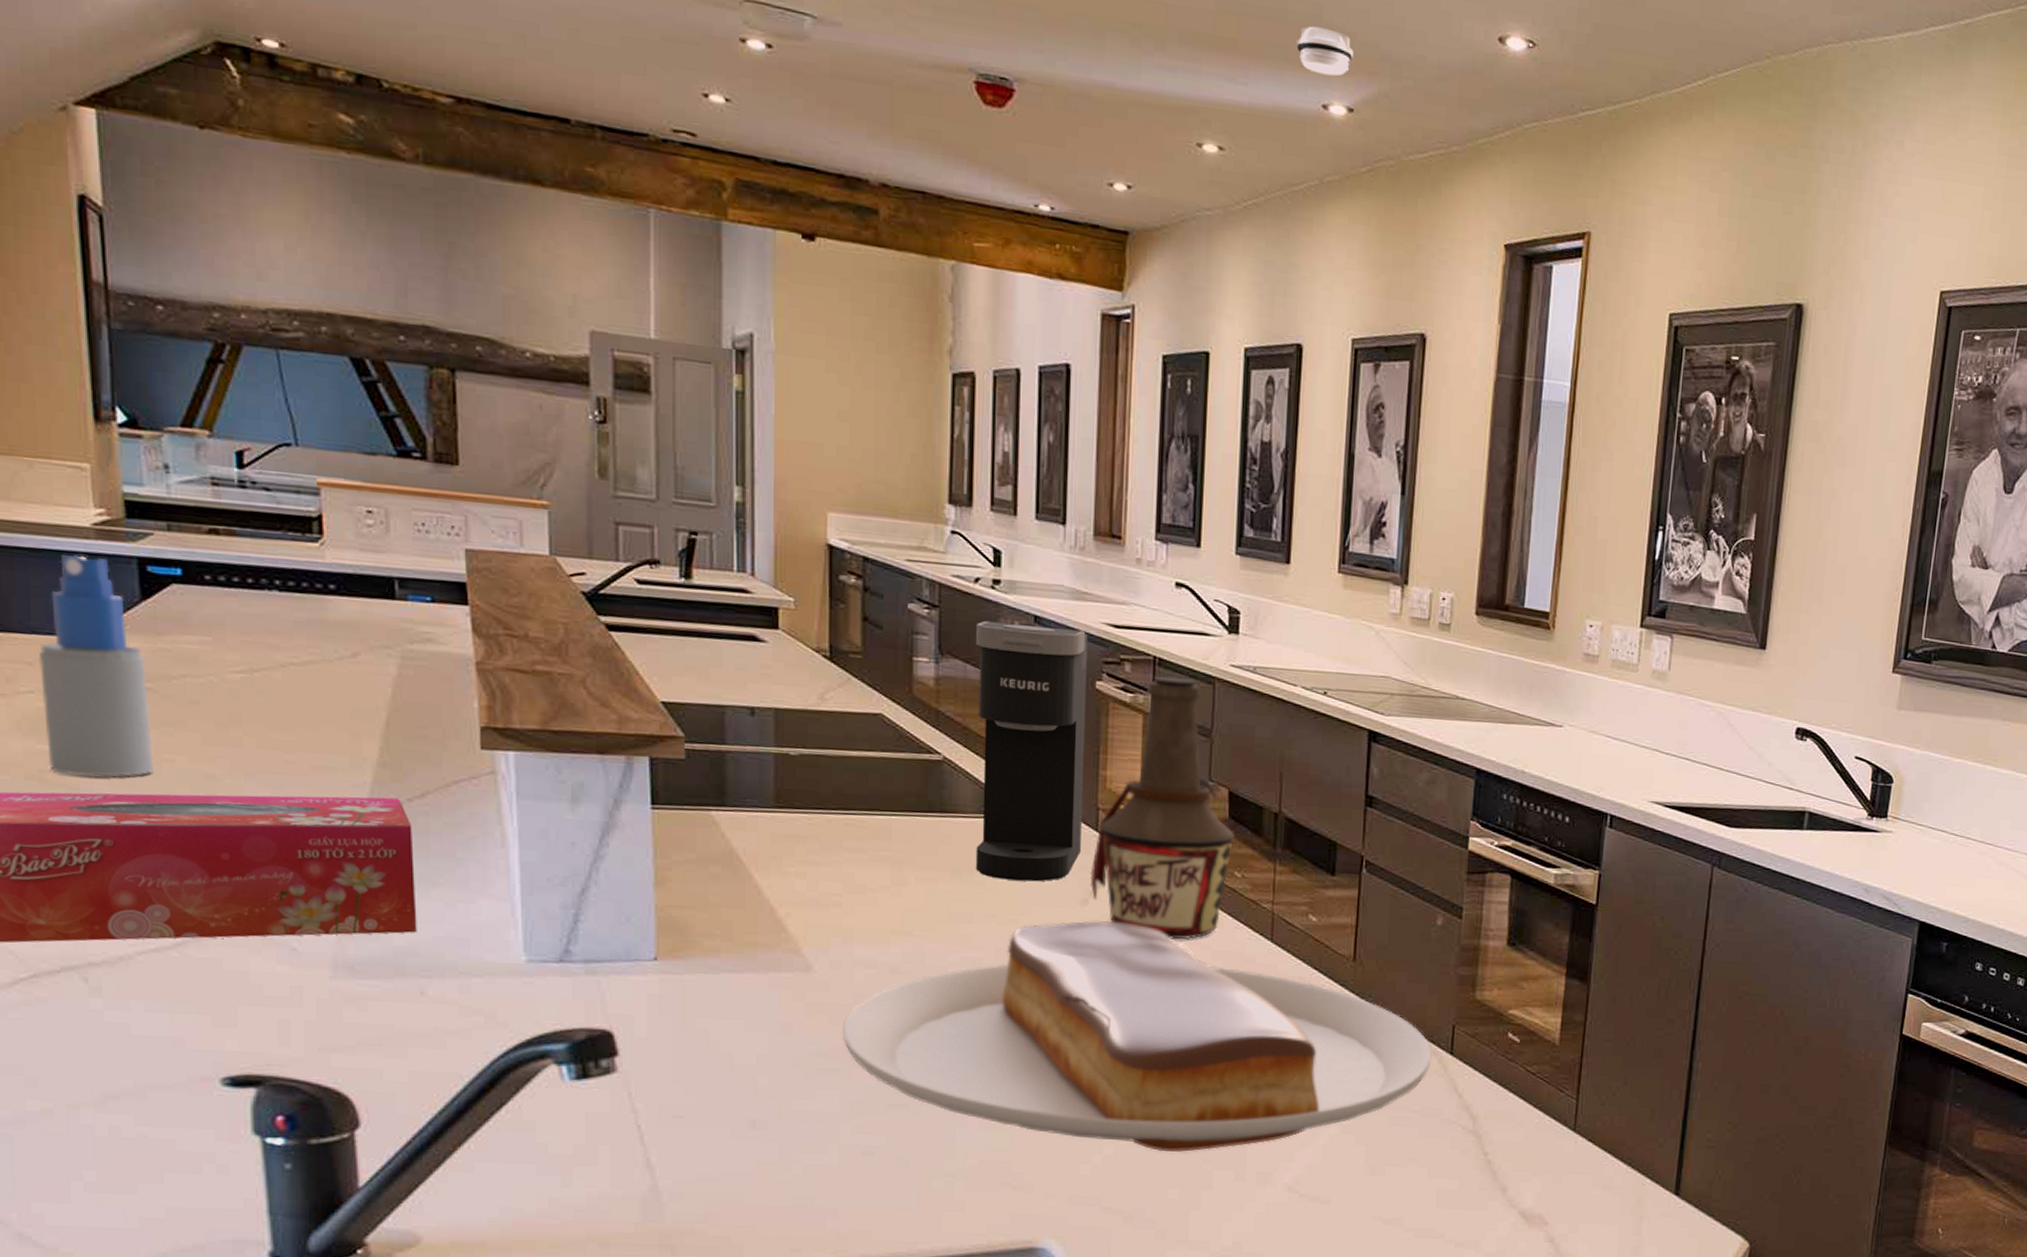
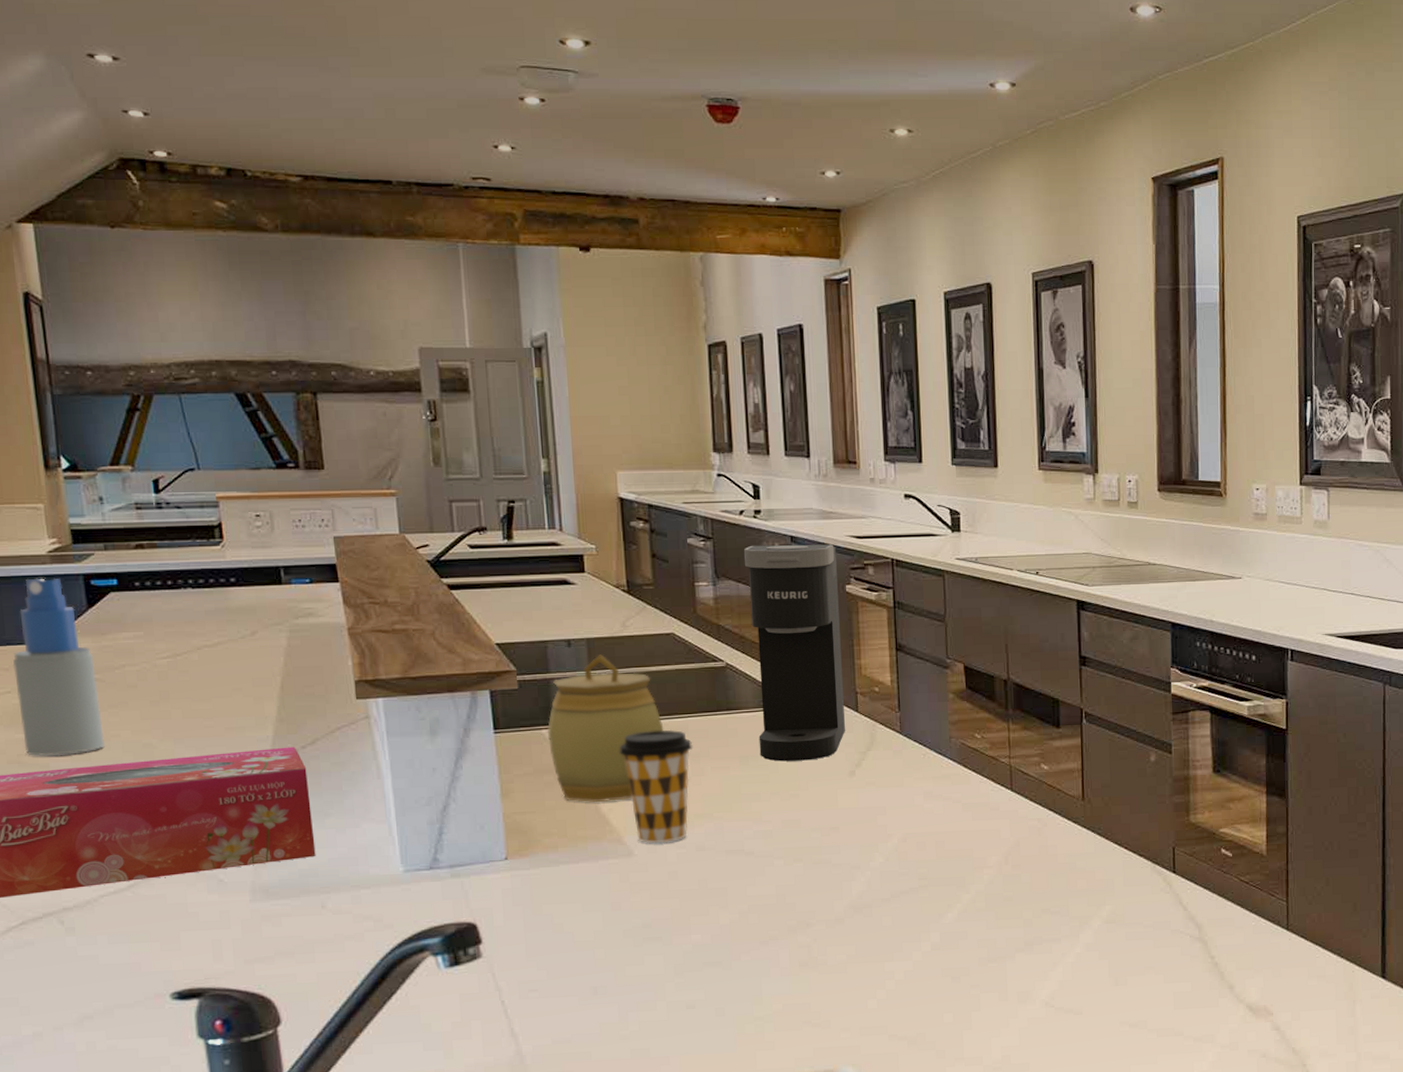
jar: none [717,729,862,905] -> present [547,654,664,803]
coffee cup: none [804,826,896,961] -> present [619,729,693,844]
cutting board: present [842,920,1432,1153] -> none [661,787,1158,982]
bottle: present [1089,676,1235,940] -> none [854,574,973,798]
smoke detector: present [1296,26,1354,76] -> none [964,21,1012,59]

